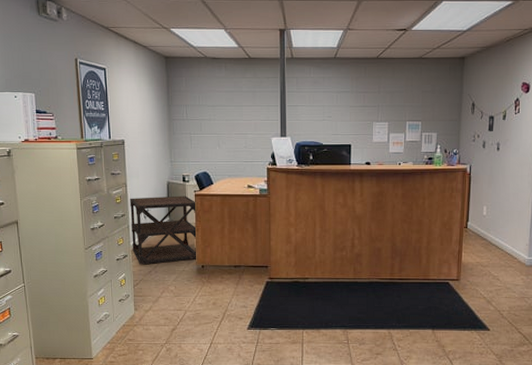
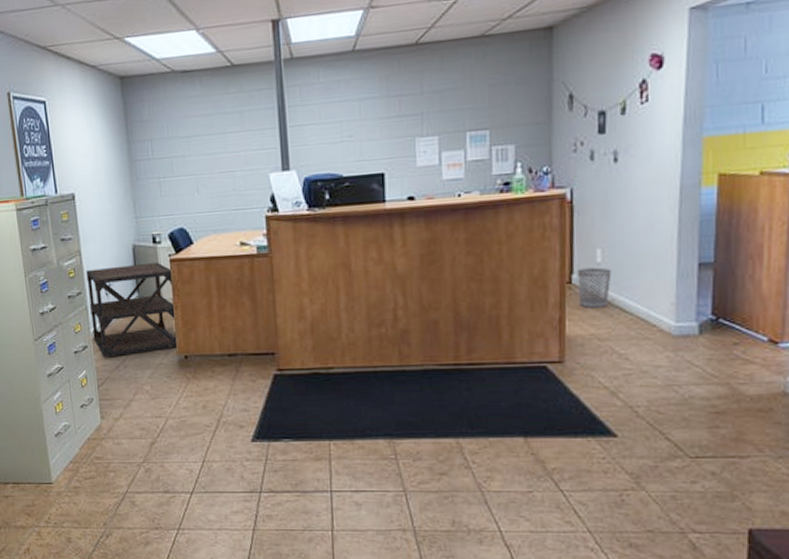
wastebasket: none [471,218,492,245] -> present [577,267,612,308]

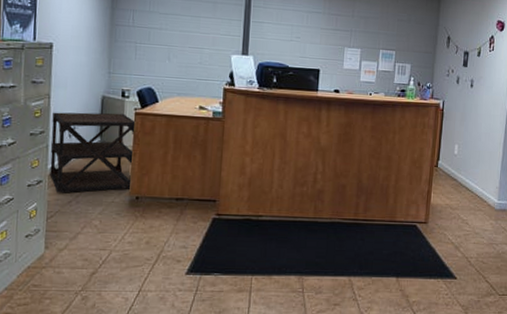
wastebasket: present [577,267,612,308] -> none [441,157,463,186]

